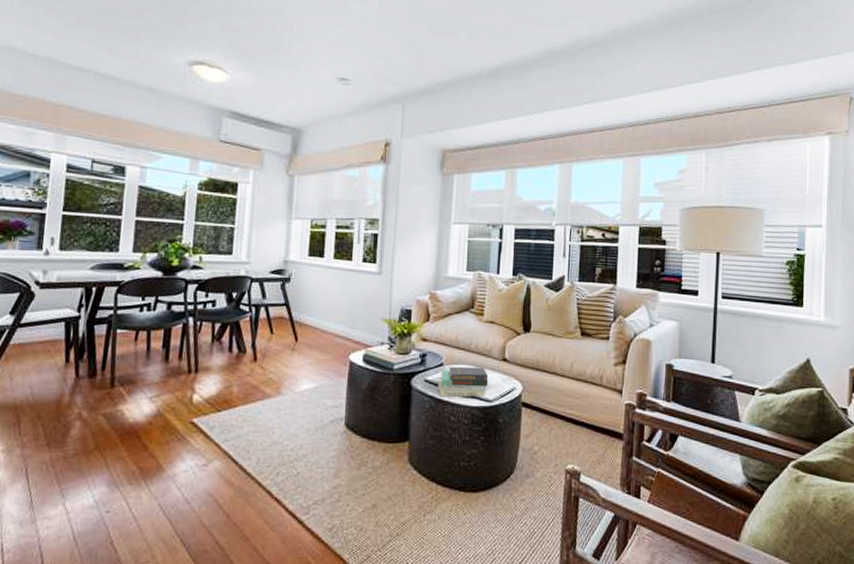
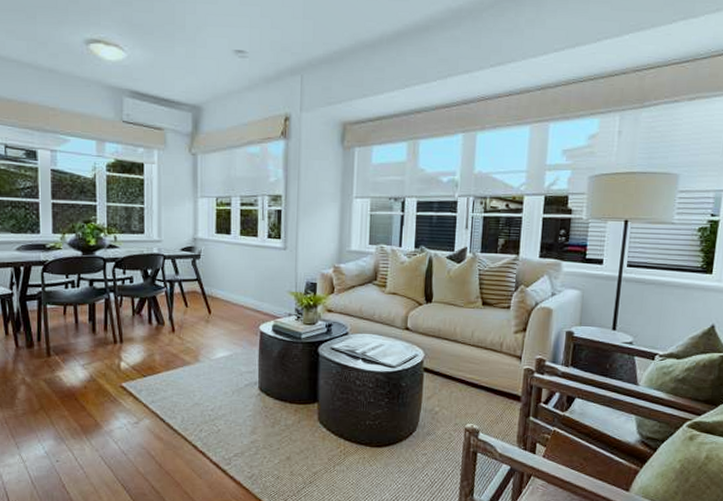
books: present [437,366,489,397] -> none [343,335,392,364]

